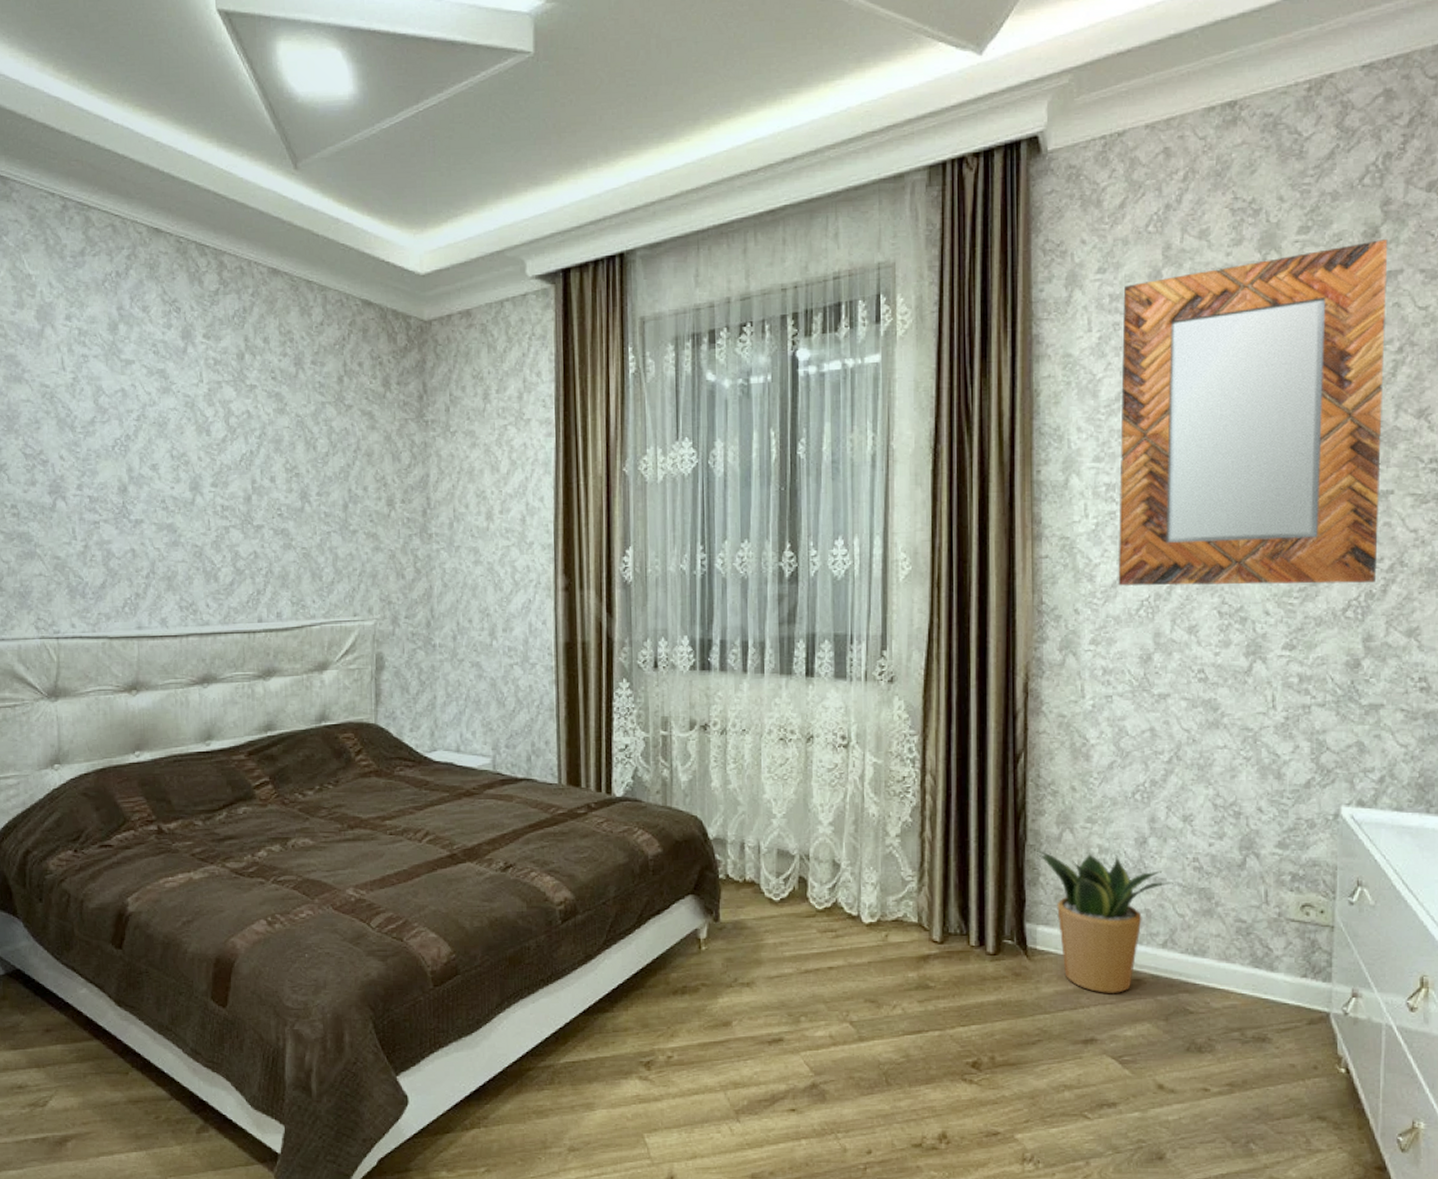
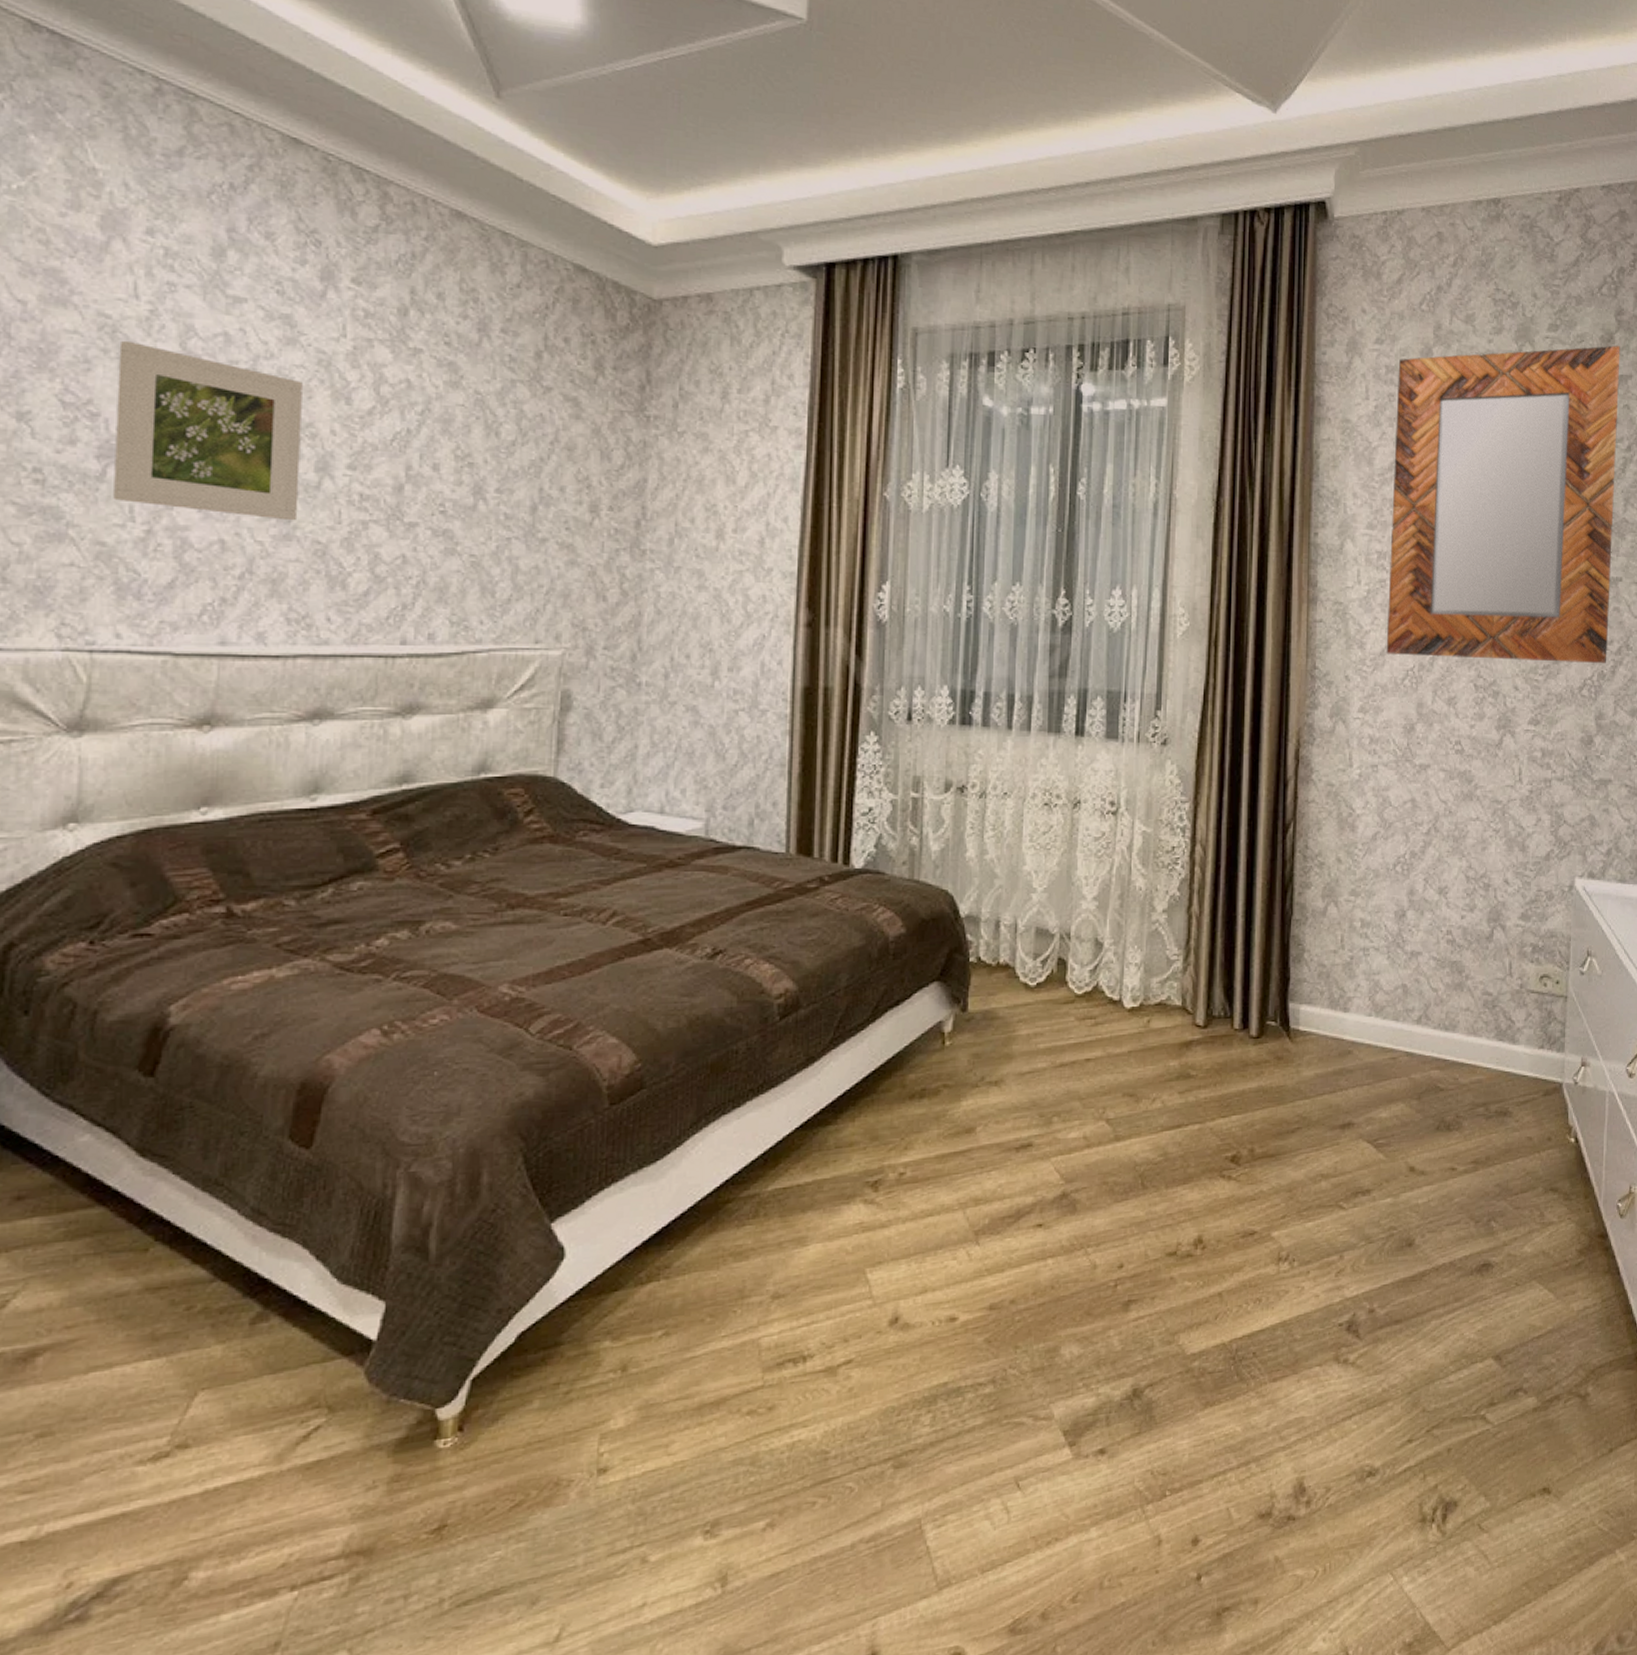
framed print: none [56,403,181,531] -> present [113,340,303,521]
potted plant: present [1034,848,1173,994] -> none [1300,923,1429,1075]

